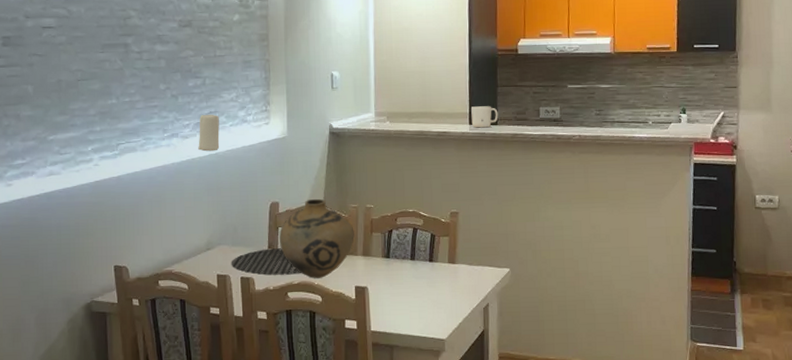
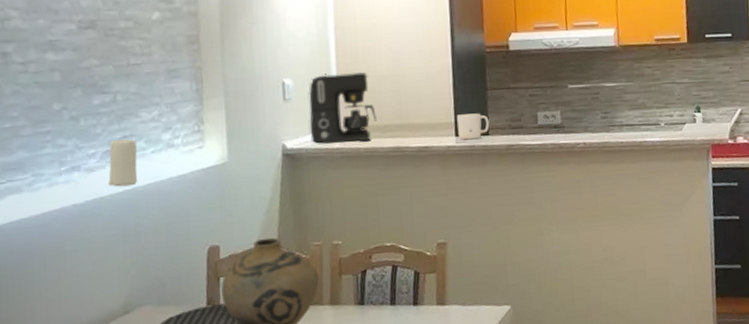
coffee maker: none [352,67,405,126] -> present [309,71,377,144]

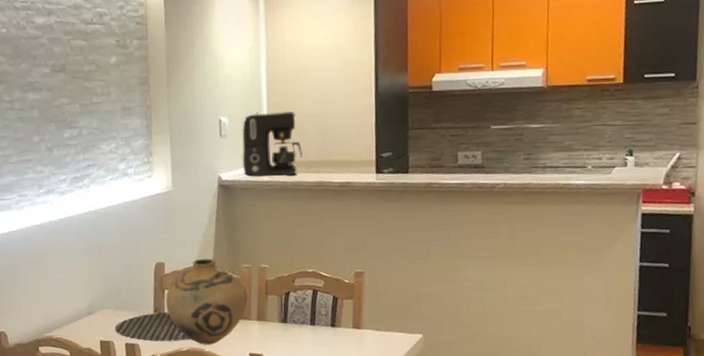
candle: present [108,139,138,187] -> none [76,168,99,209]
mug: present [456,113,490,140] -> none [377,152,410,177]

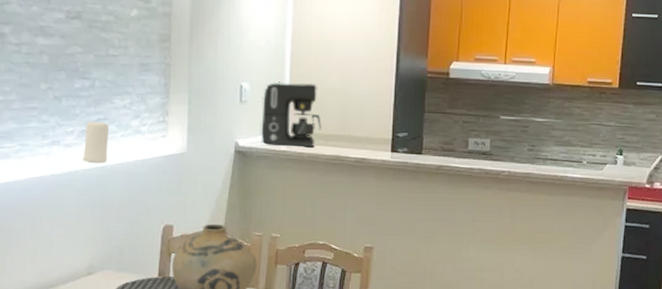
candle: none [76,168,99,209] -> present [83,122,109,164]

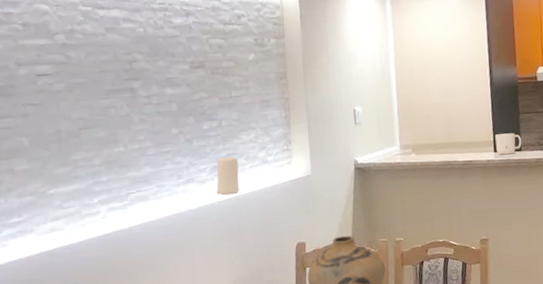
coffee maker: present [262,83,322,148] -> none [375,100,430,160]
mug: none [393,132,424,157] -> present [494,133,522,155]

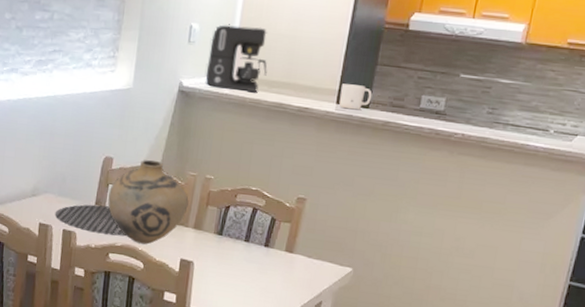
candle: present [216,157,240,196] -> none [36,52,63,94]
coffee maker: none [375,100,430,160] -> present [206,25,267,93]

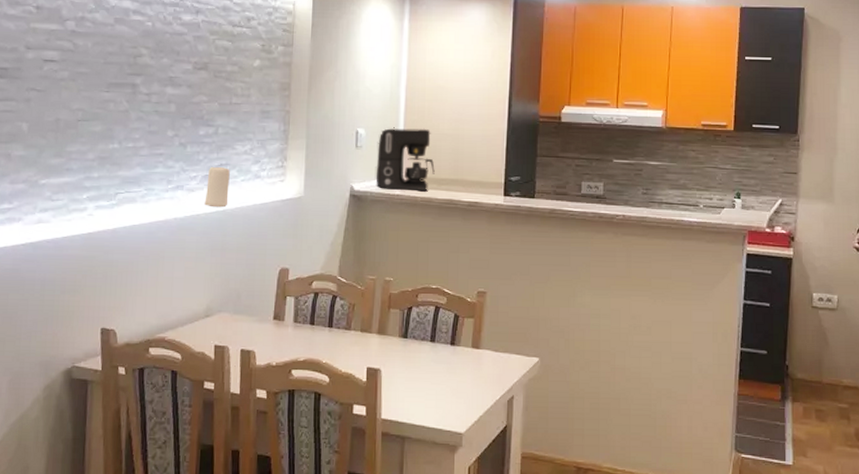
candle: none [36,52,63,94] -> present [204,167,230,208]
place mat: present [55,204,126,237] -> none [231,319,308,350]
vase: present [108,159,189,245] -> none [287,267,370,356]
mug: present [339,84,372,110] -> none [506,176,536,201]

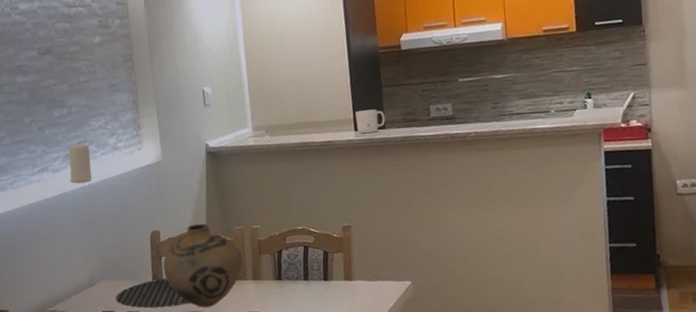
place mat: none [231,319,308,350] -> present [115,278,190,308]
vase: none [287,267,370,356] -> present [163,223,242,308]
coffee maker: present [377,128,435,192] -> none [225,77,284,143]
mug: none [506,176,536,201] -> present [355,109,386,134]

